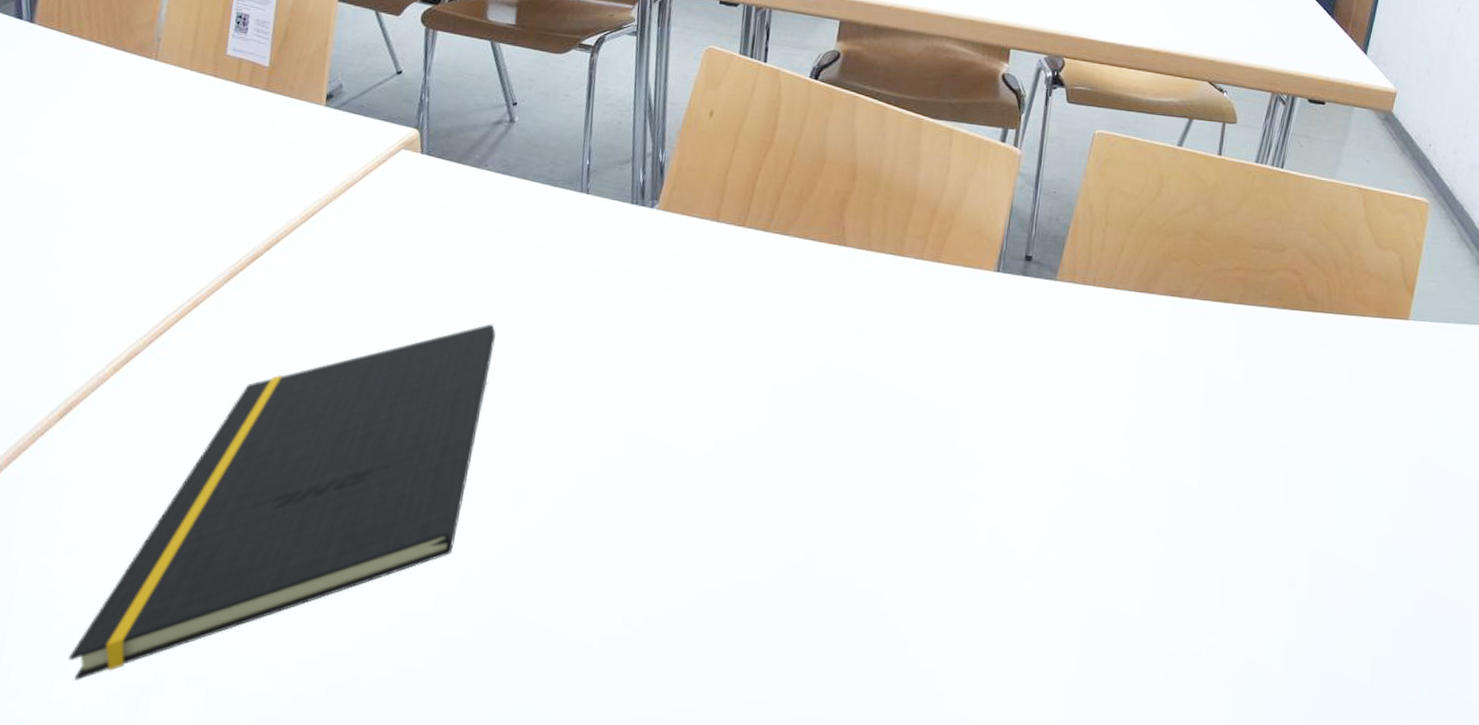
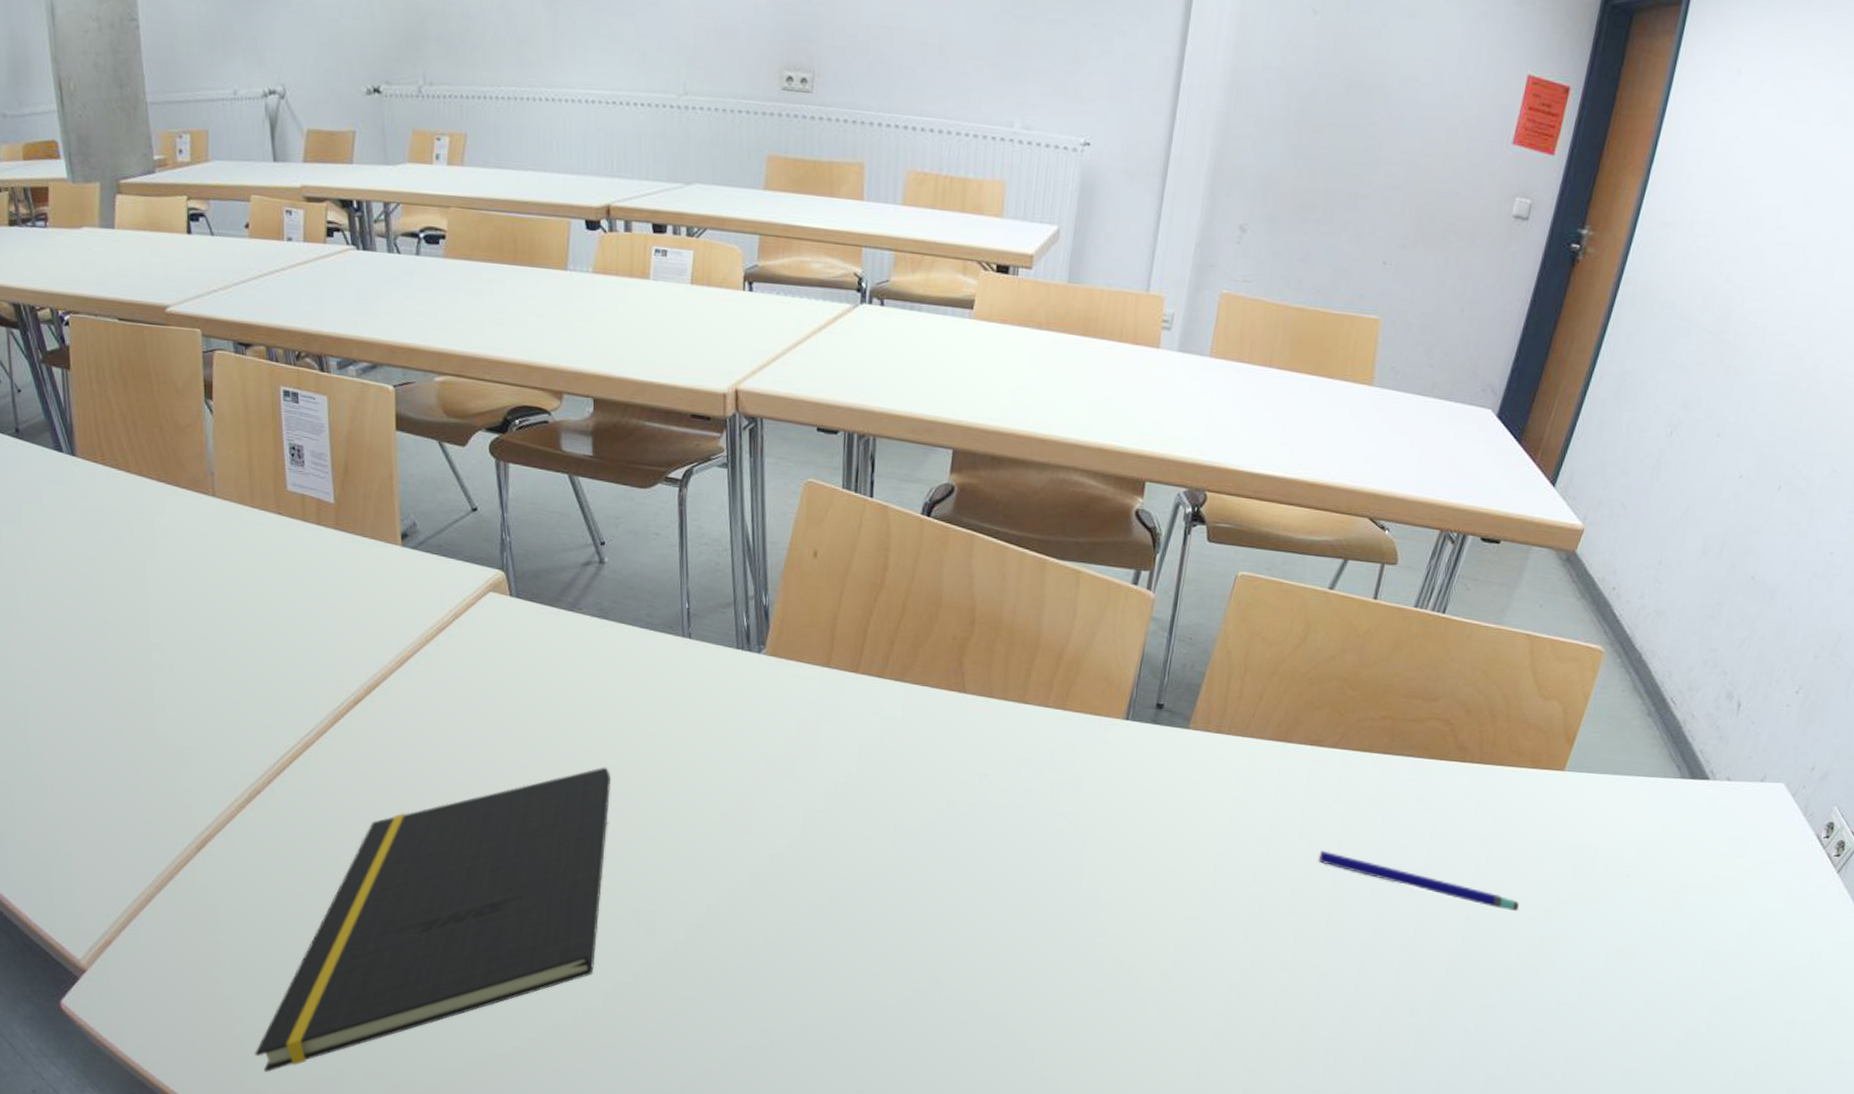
pen: none [1186,404,1384,468] -> present [1319,850,1519,912]

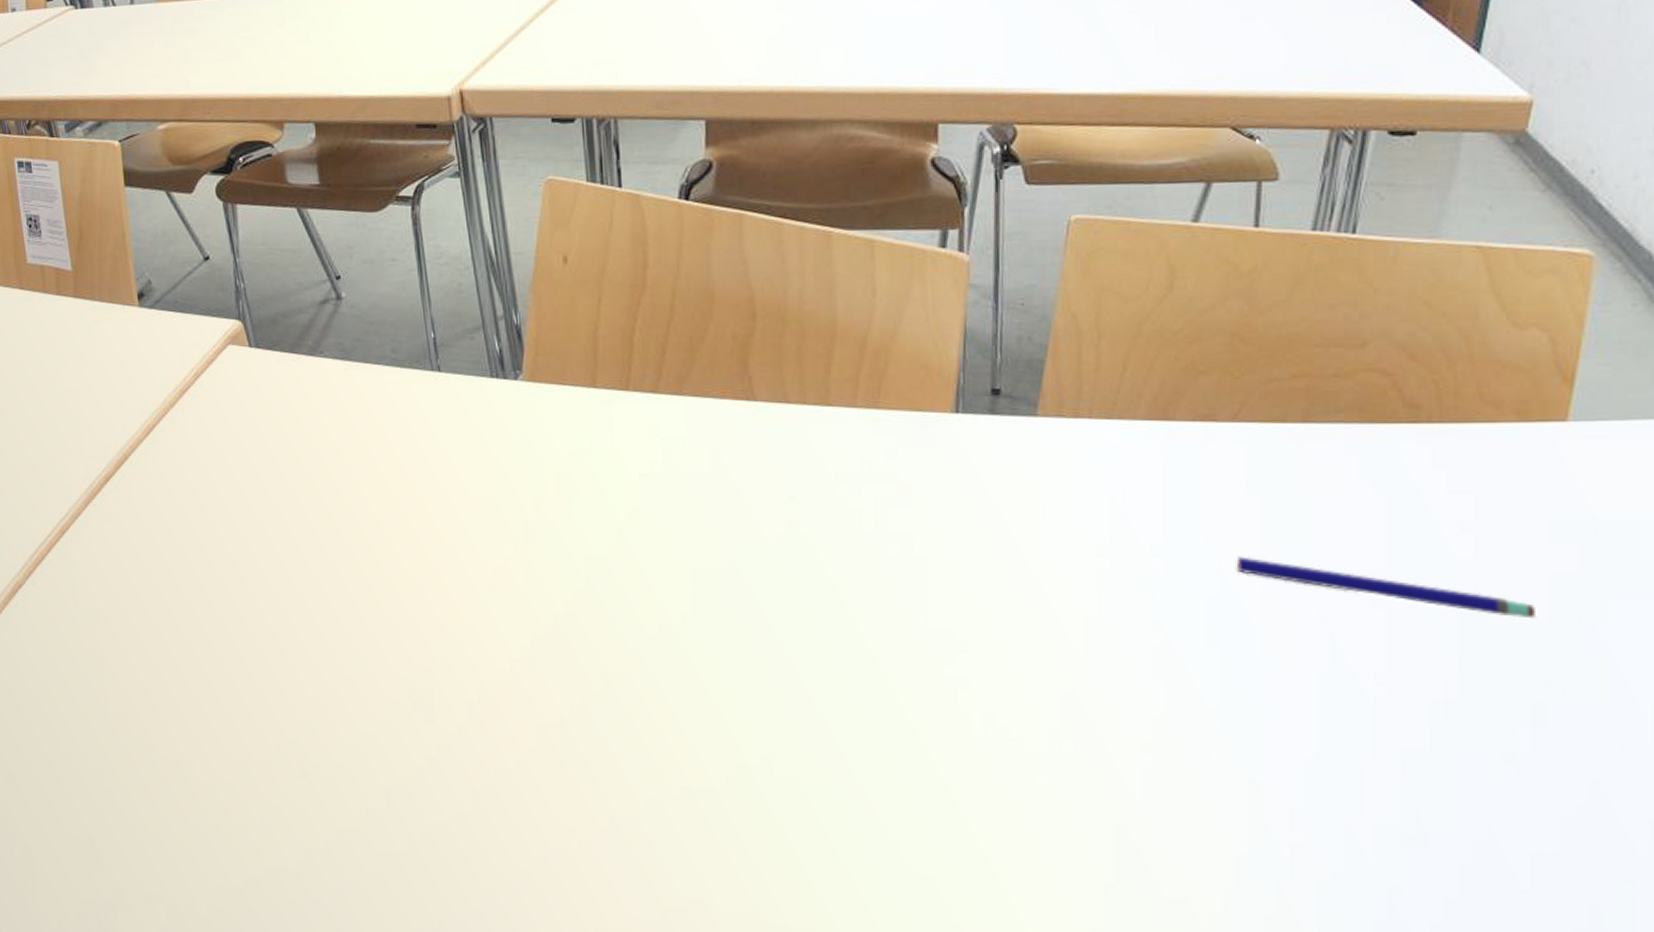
notepad: present [255,767,611,1072] -> none [34,527,374,898]

